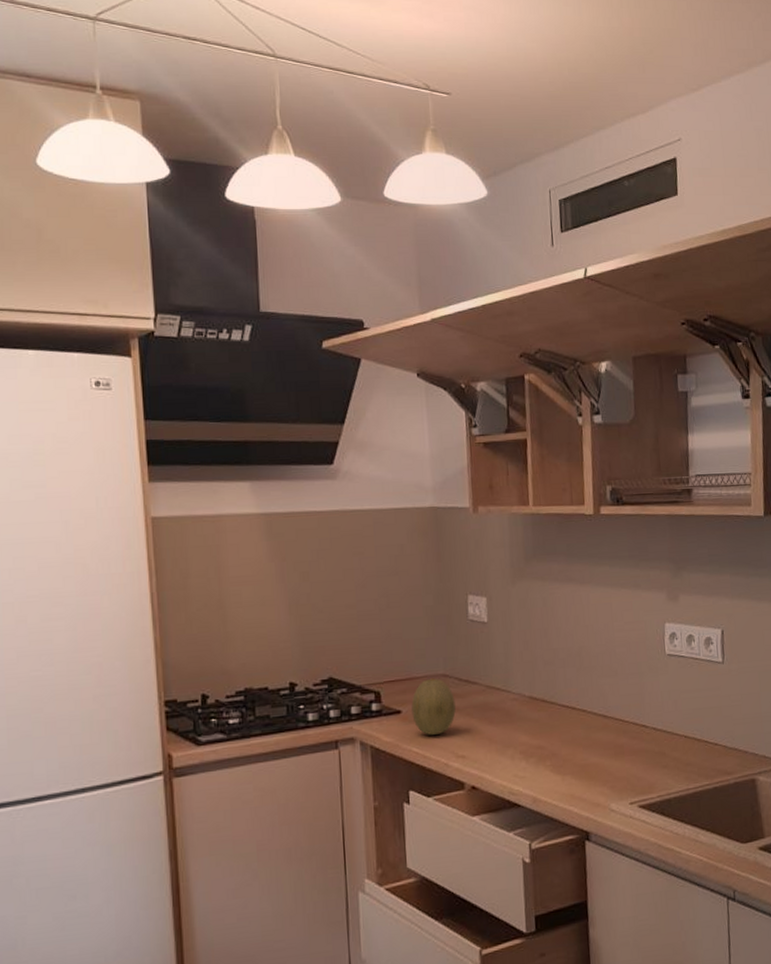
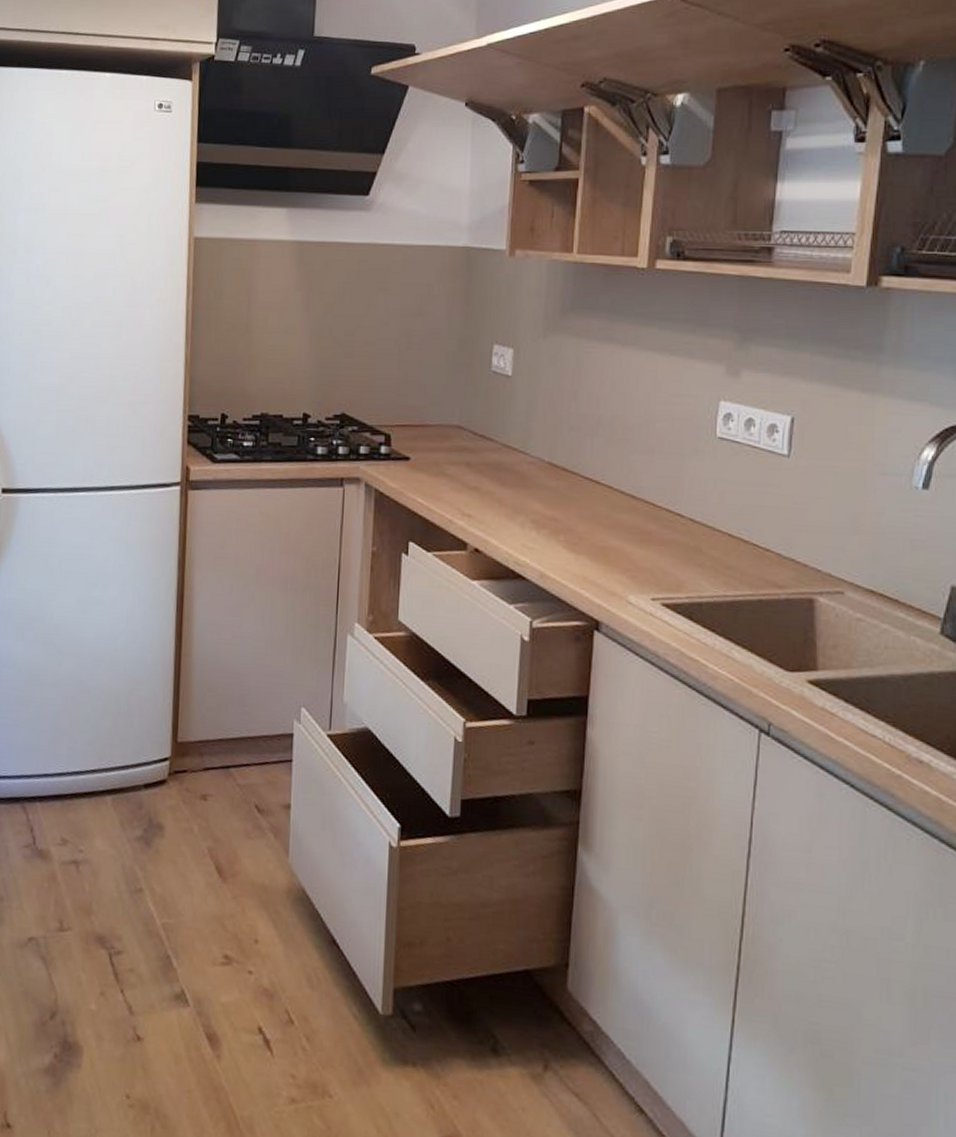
fruit: present [411,678,456,735] -> none [420,428,467,488]

